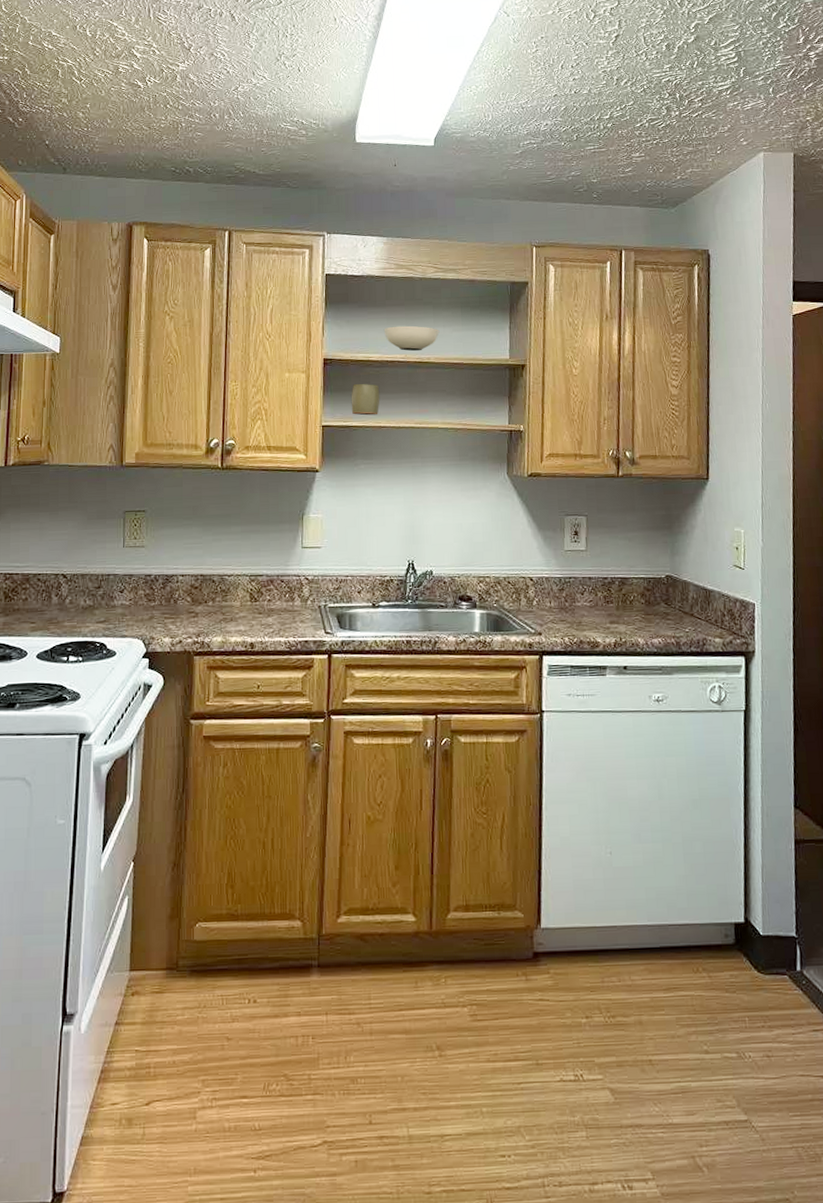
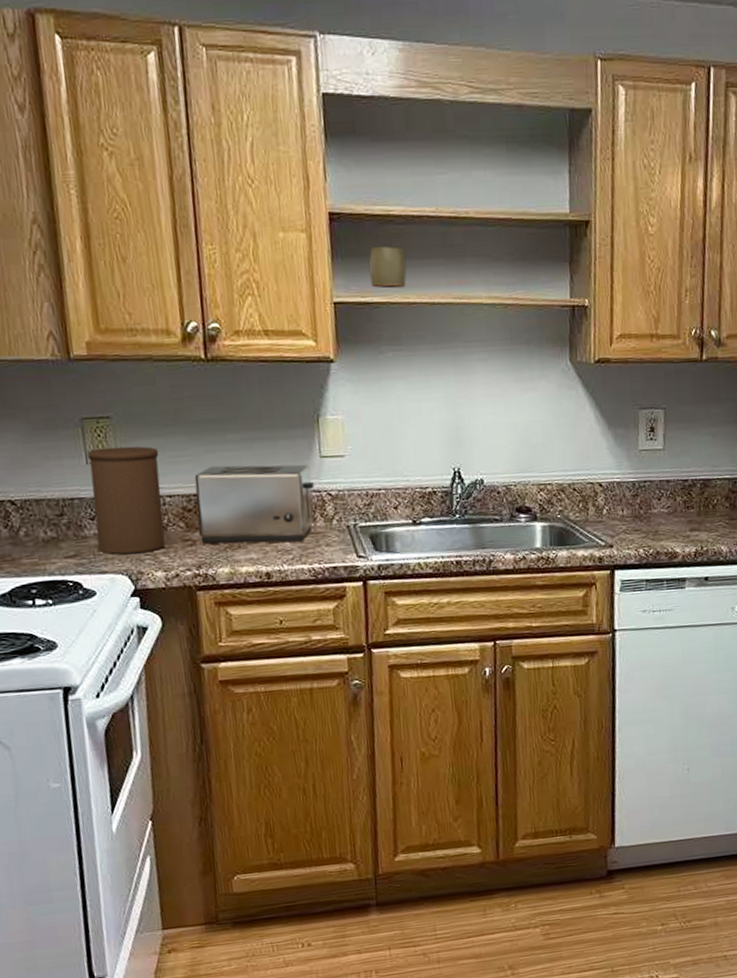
canister: none [123,534,178,622] -> present [88,446,165,554]
toaster: none [201,552,296,619] -> present [194,464,315,545]
bowl: present [383,325,440,352] -> none [406,167,480,203]

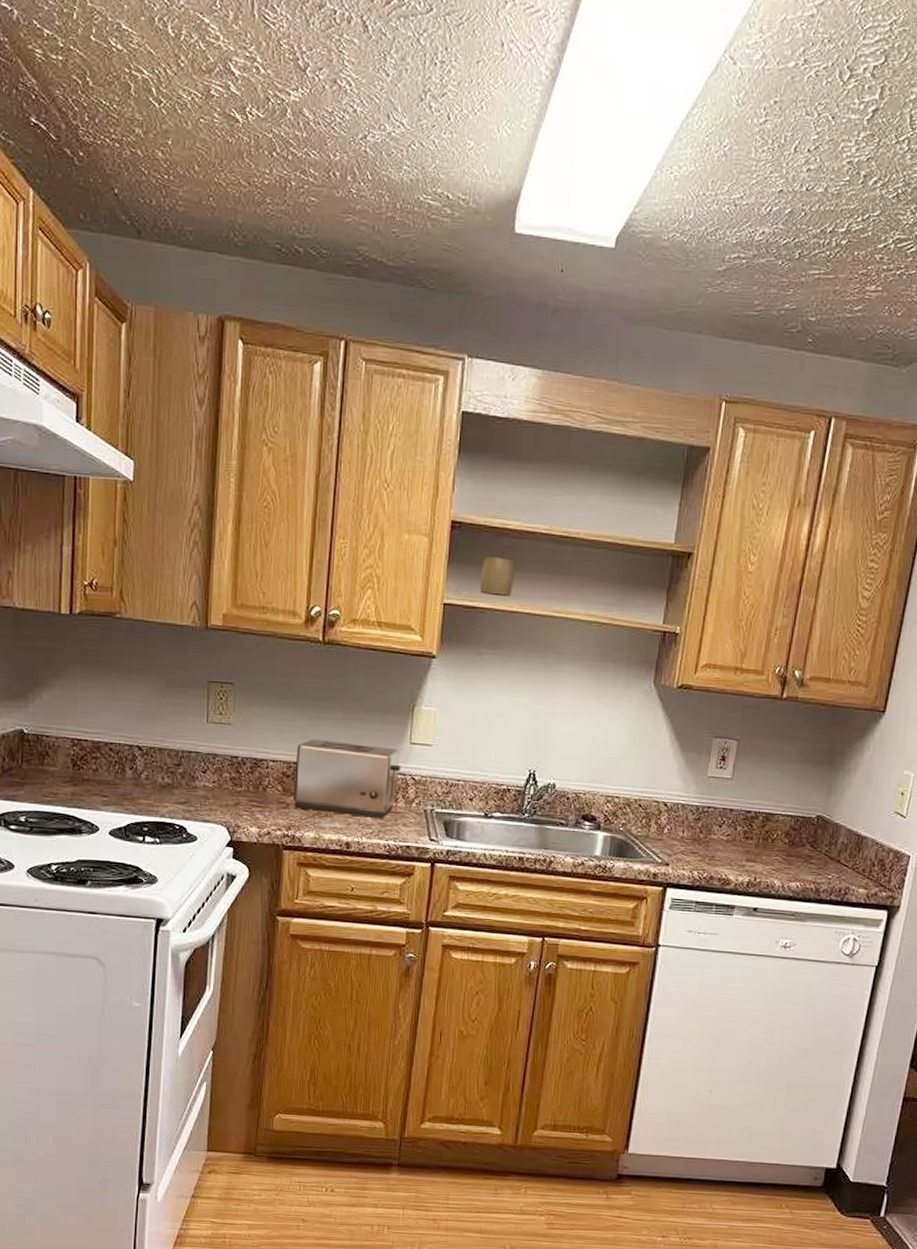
canister: present [88,446,165,554] -> none [205,709,270,809]

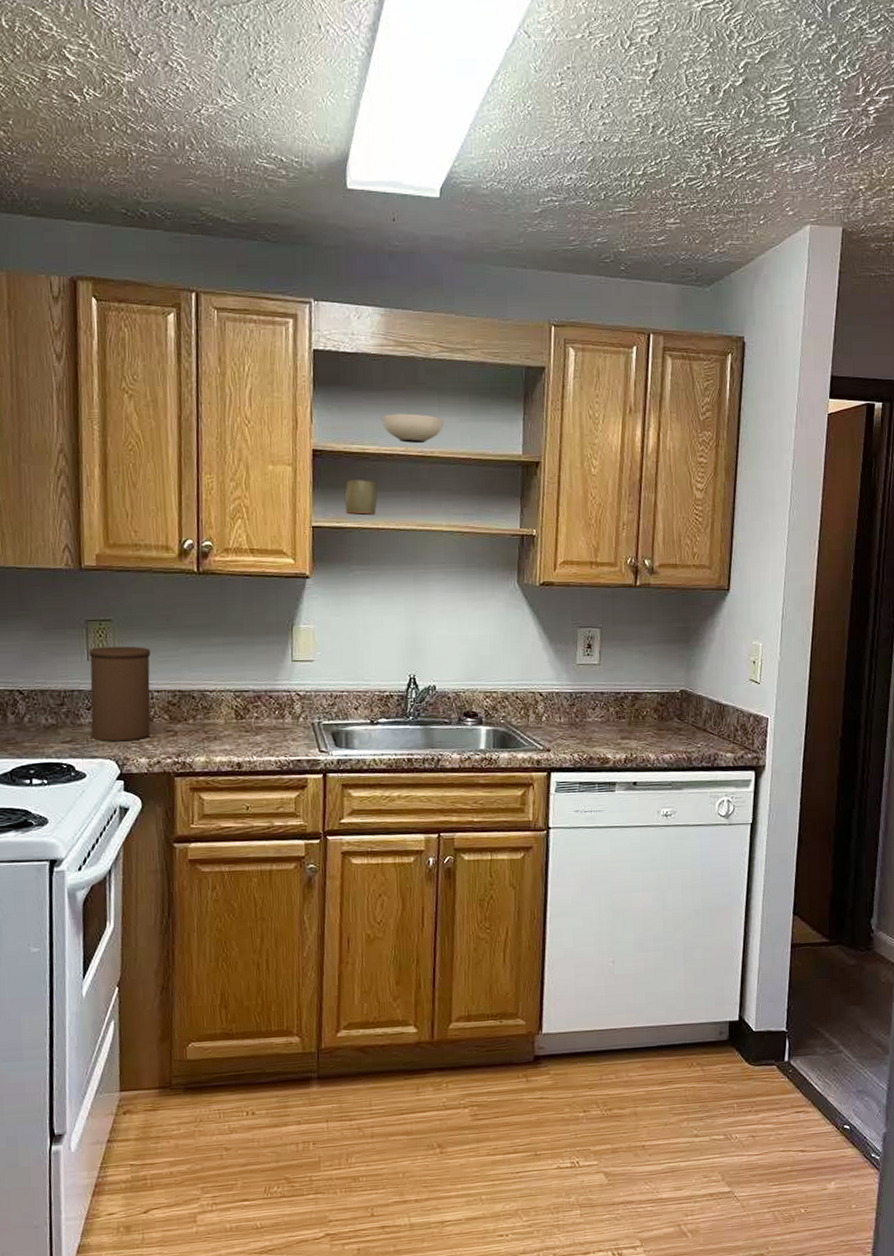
canister: none [205,709,270,809] -> present [89,646,151,742]
toaster: present [293,739,402,819] -> none [180,665,286,737]
bowl: none [527,488,595,523] -> present [381,413,445,444]

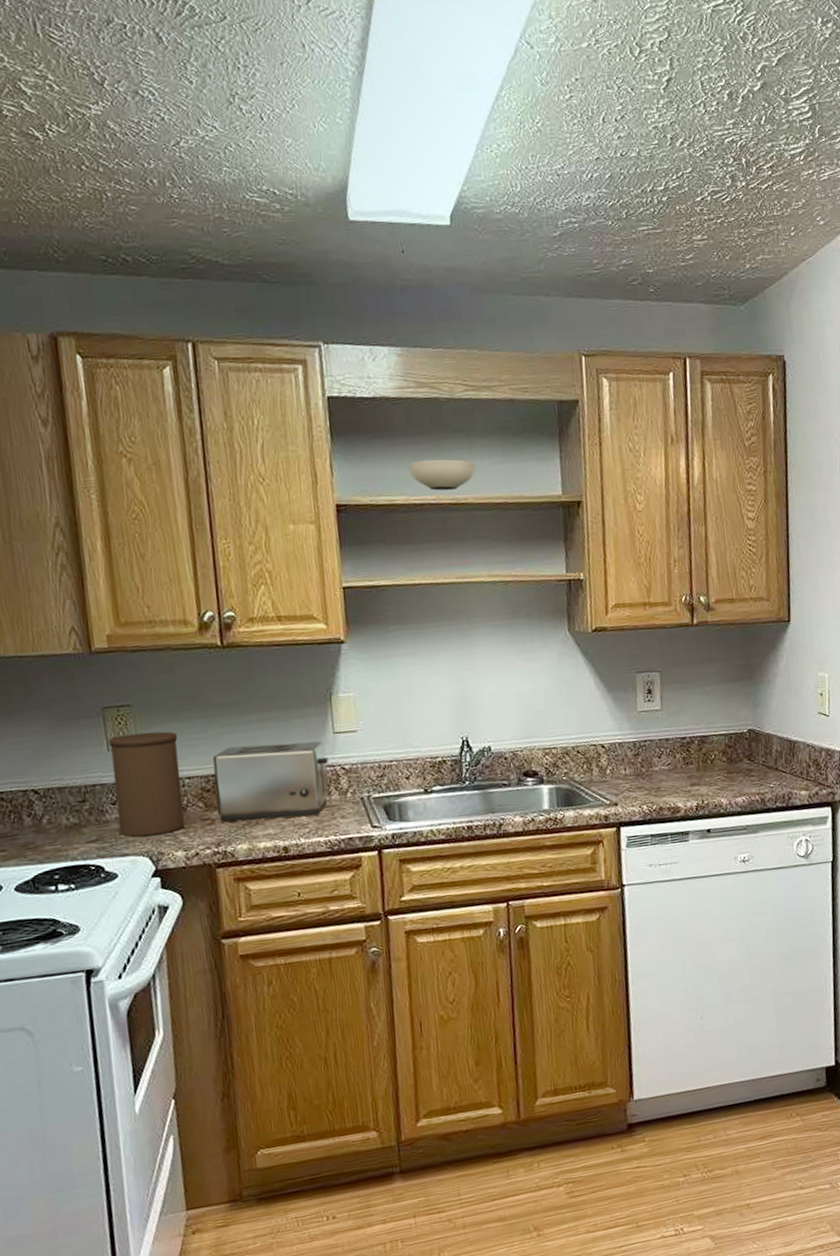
toaster: none [180,665,286,737] -> present [212,741,330,823]
mug: present [344,479,378,516] -> none [374,533,412,572]

